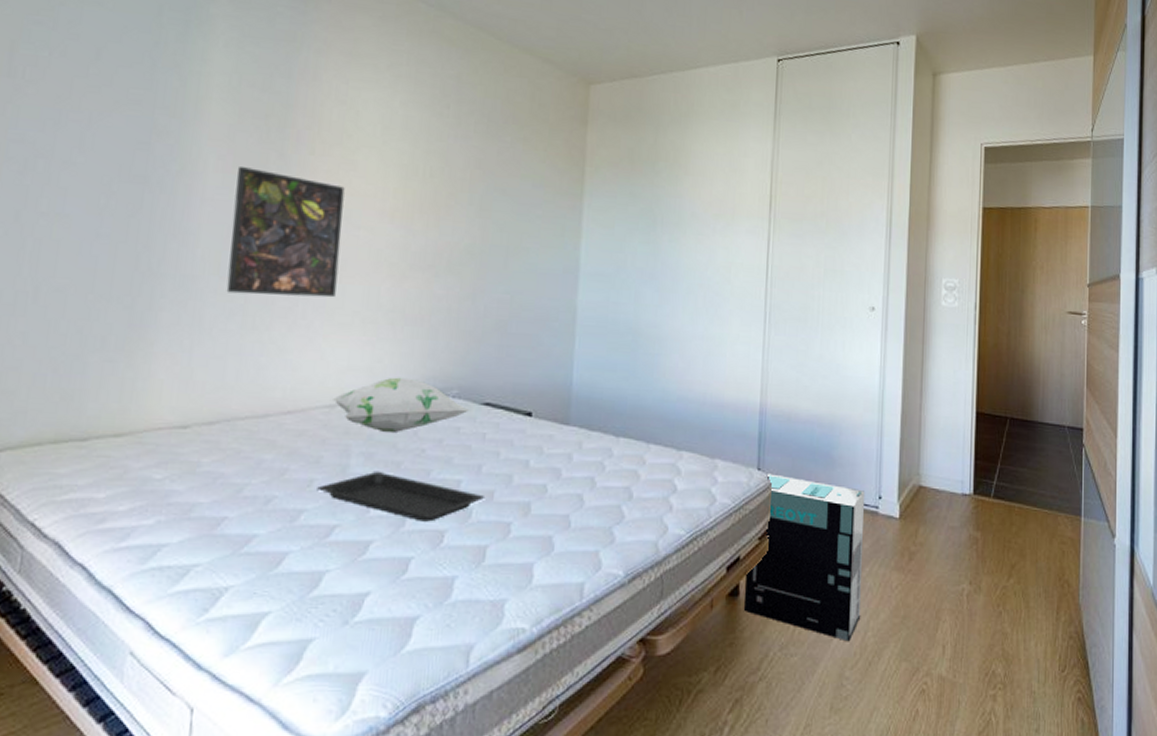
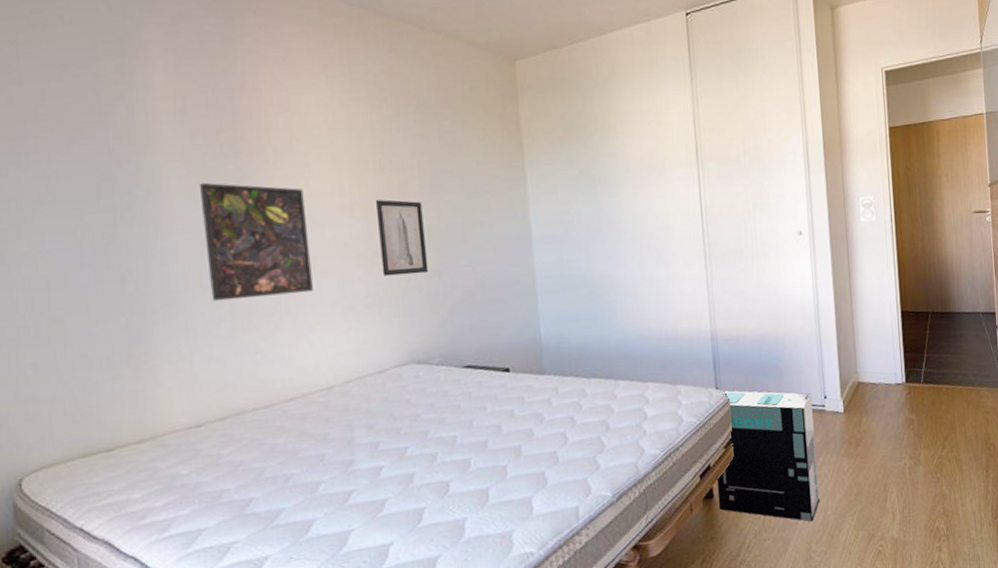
serving tray: present [317,472,486,522] -> none [329,439,480,477]
decorative pillow: present [333,377,470,432] -> none [329,354,454,404]
wall art: none [412,210,467,295] -> present [376,199,429,276]

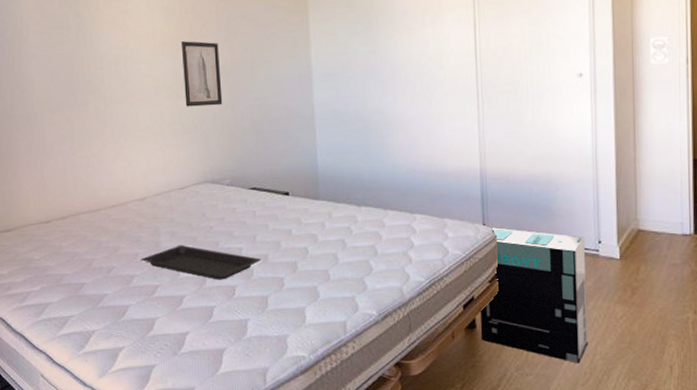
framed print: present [200,182,313,301] -> none [50,27,131,123]
serving tray: none [329,439,480,477] -> present [141,245,262,280]

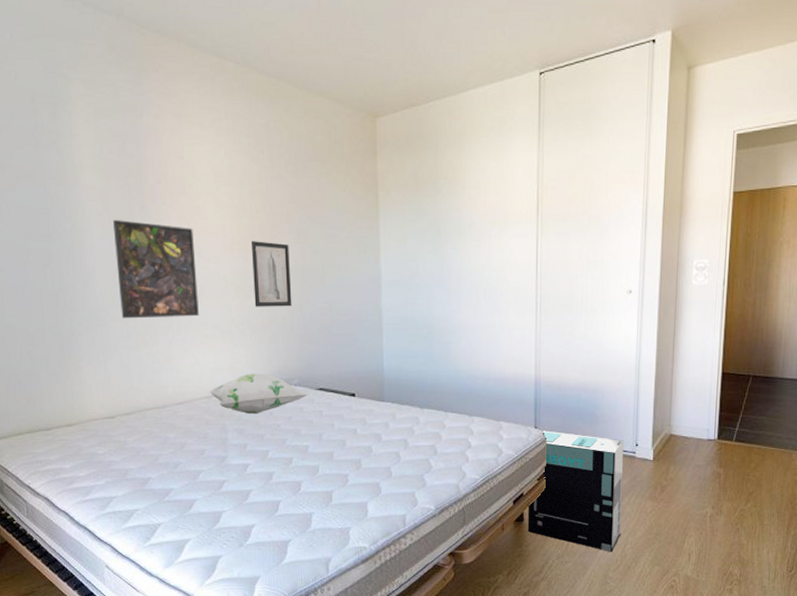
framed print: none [50,27,131,123] -> present [113,219,199,319]
serving tray: present [141,245,262,280] -> none [208,443,327,476]
decorative pillow: none [142,173,241,215] -> present [209,373,309,413]

